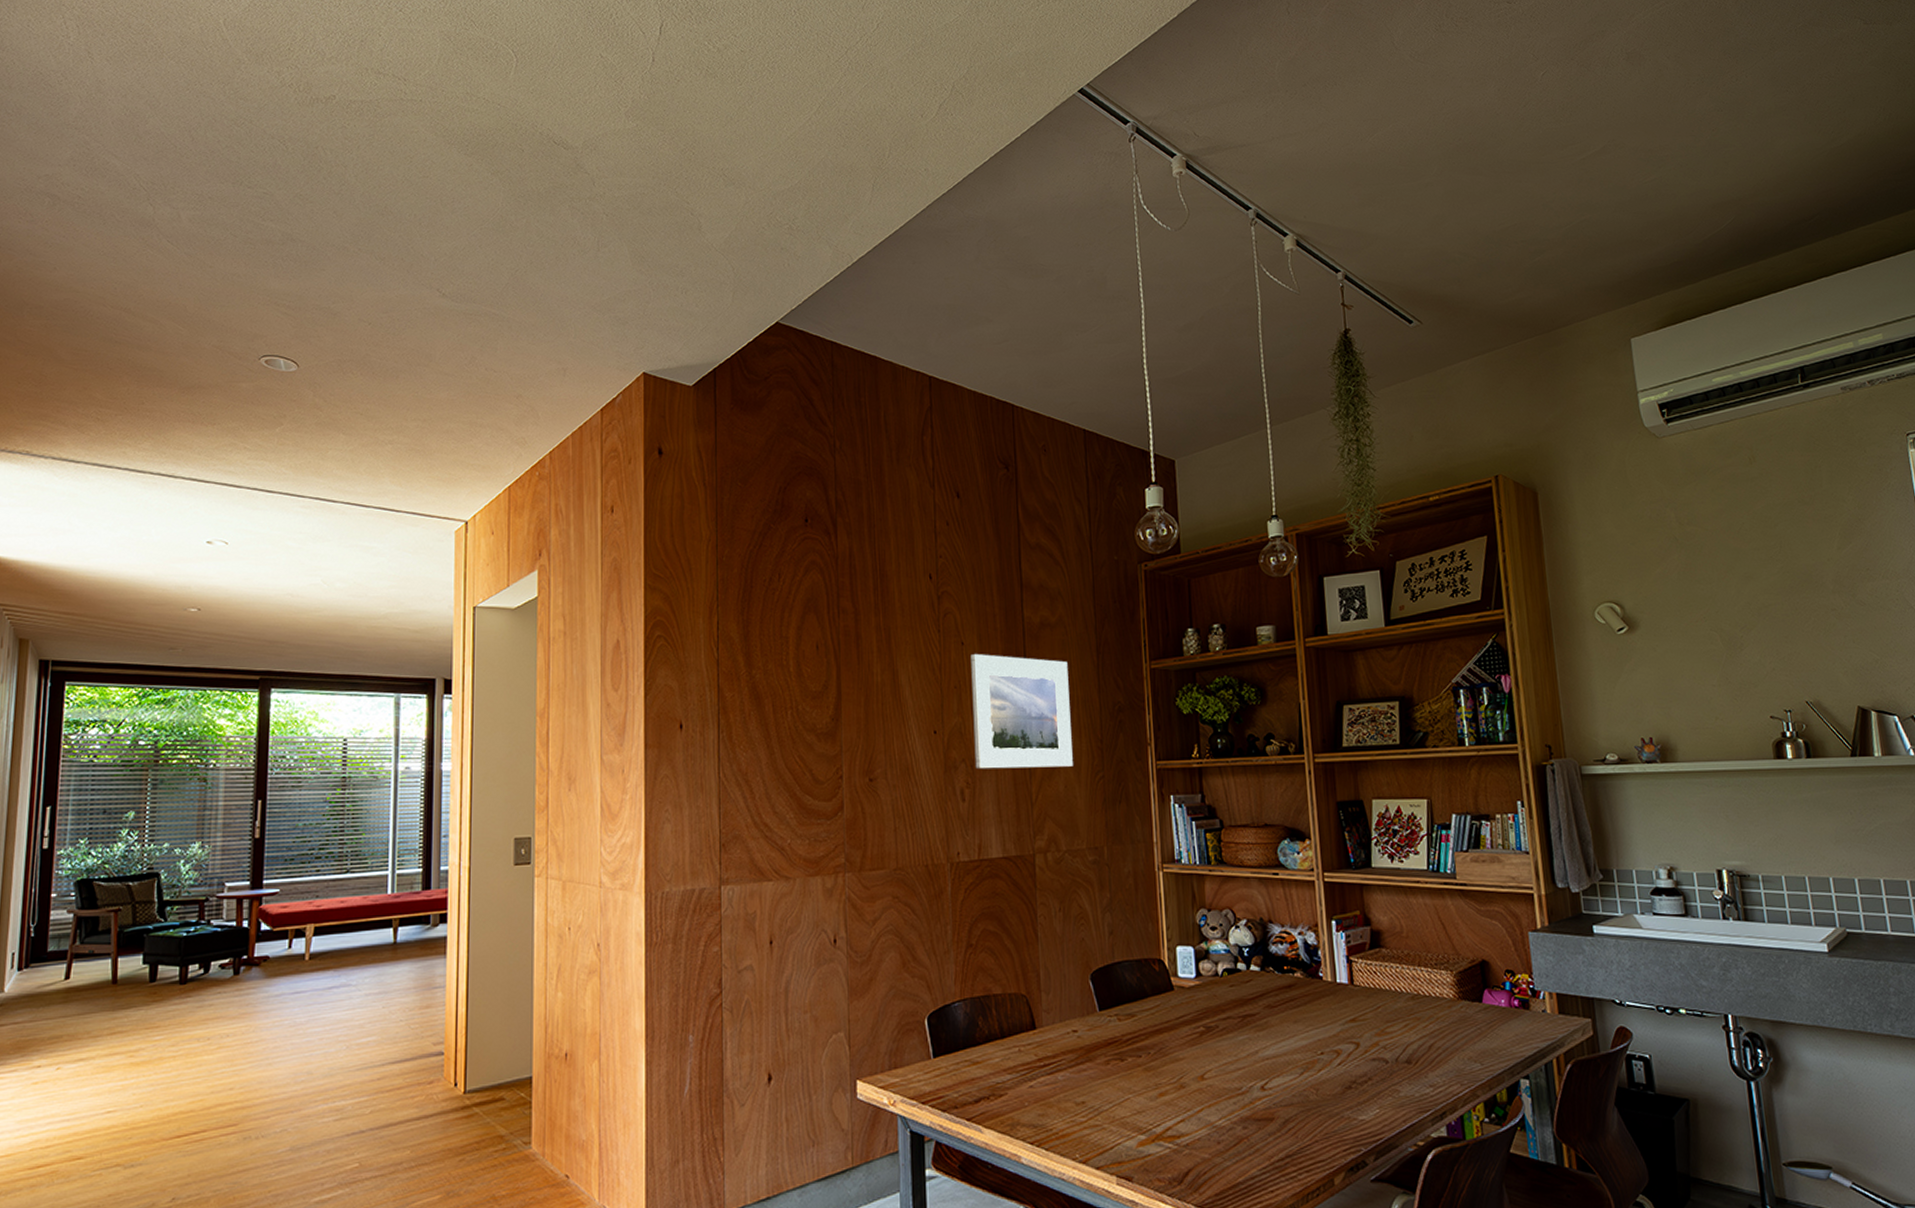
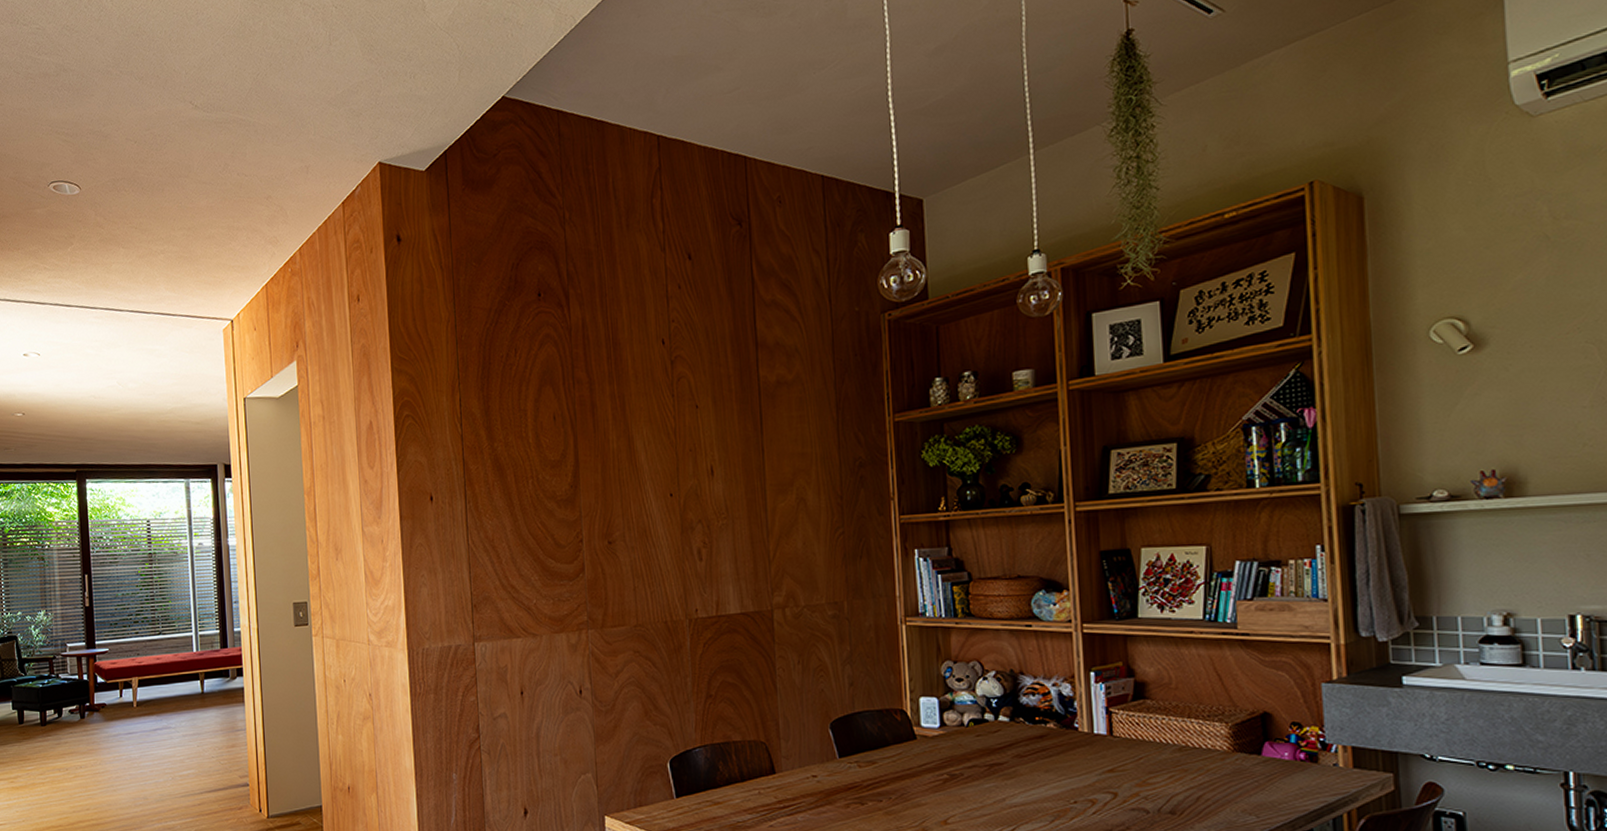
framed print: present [971,654,1073,770] -> none [705,416,812,530]

